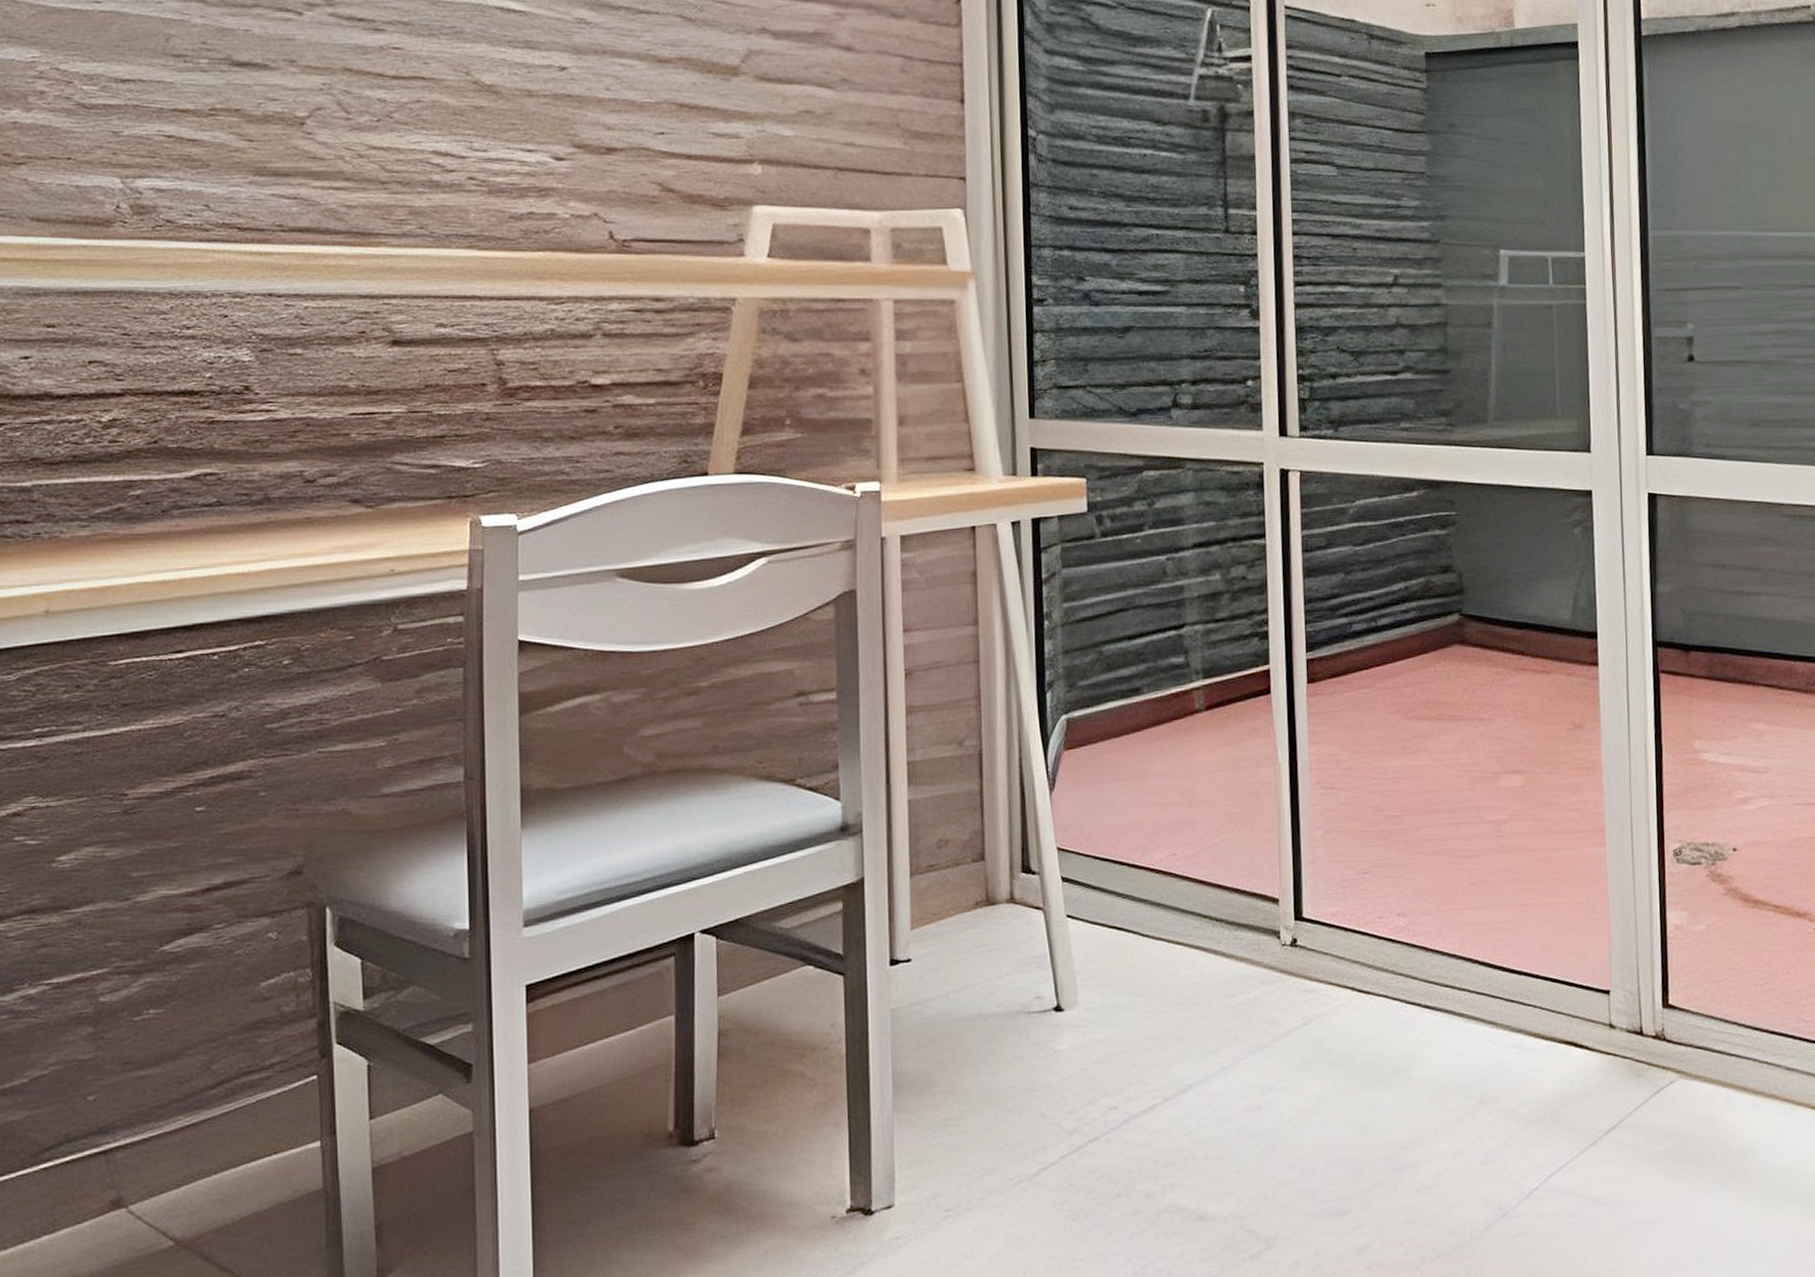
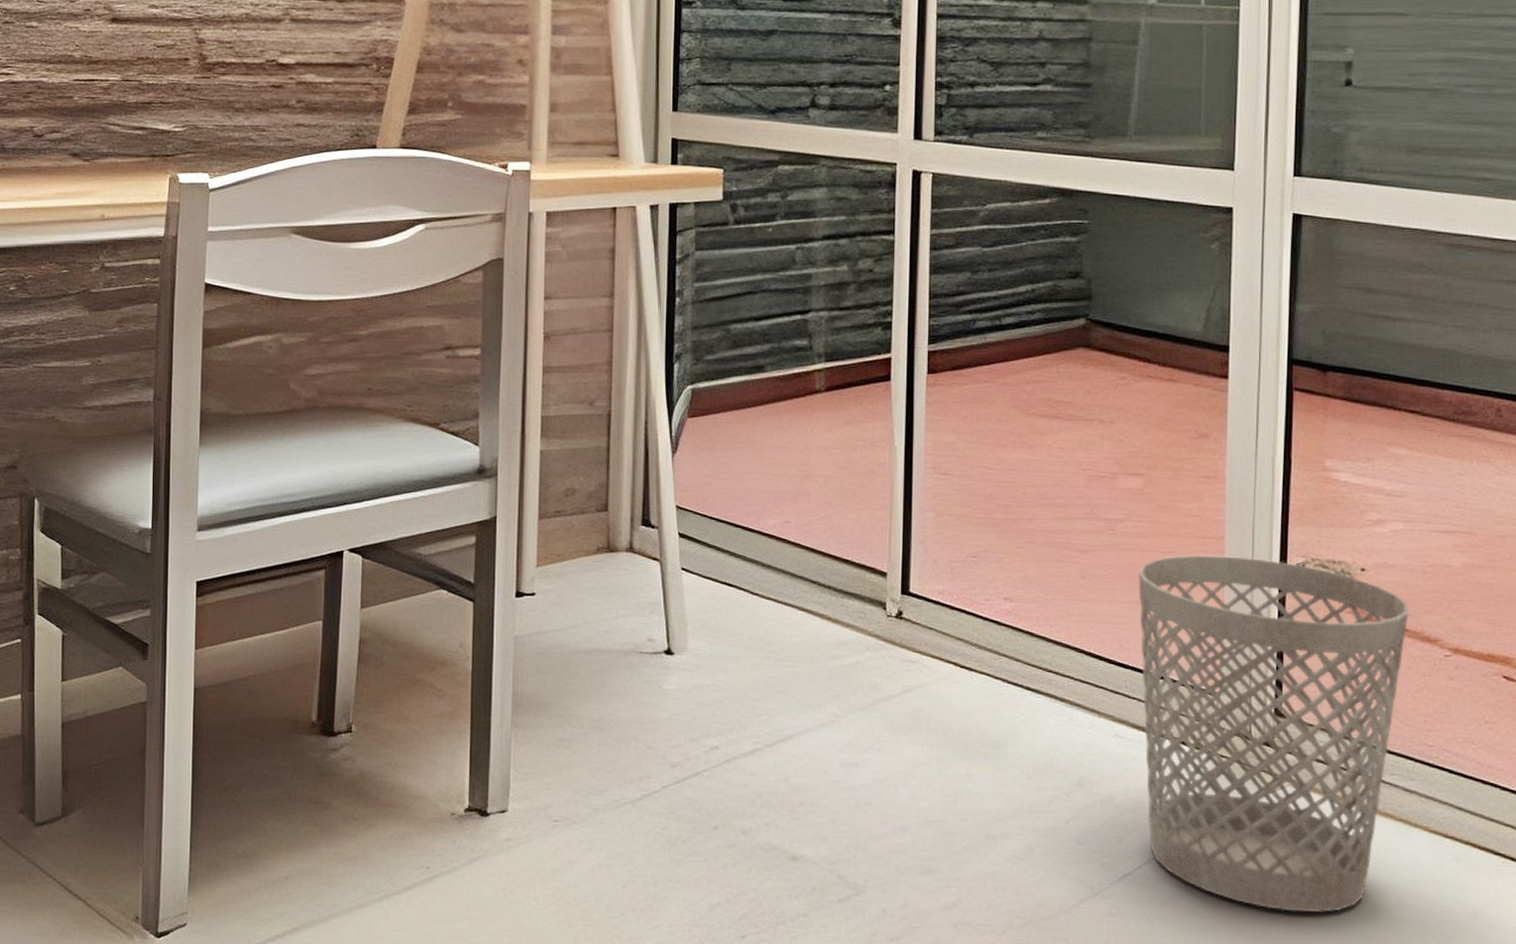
wastebasket: none [1525,847,1780,1208] -> present [1138,555,1410,912]

